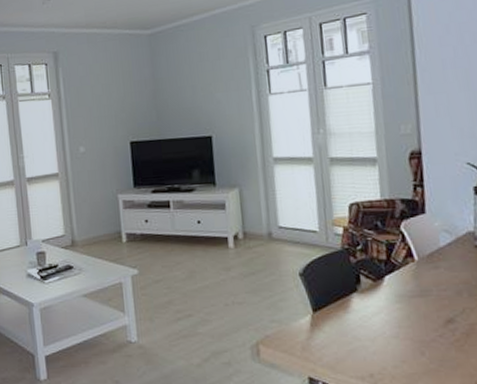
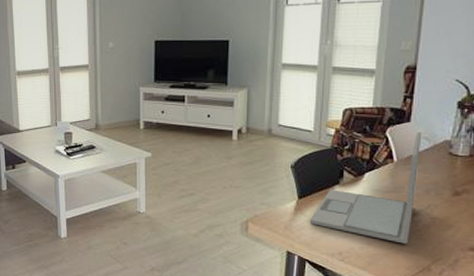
laptop: none [329,223,448,358] -> present [309,131,422,244]

